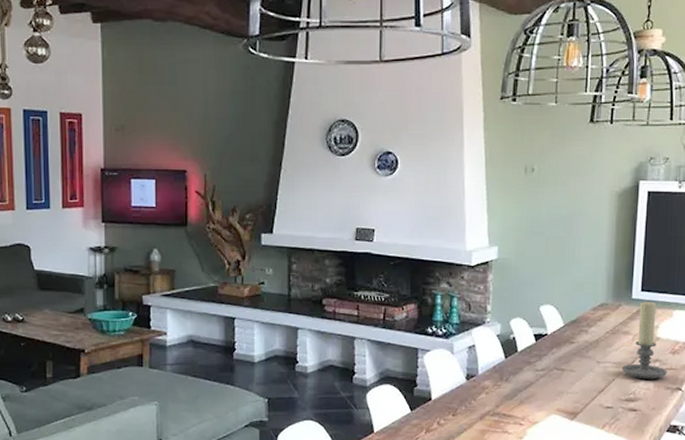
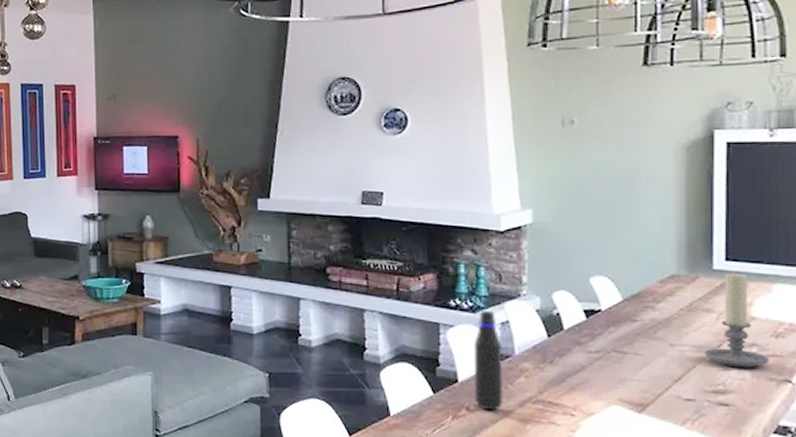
water bottle: none [444,337,469,424] -> present [474,311,503,411]

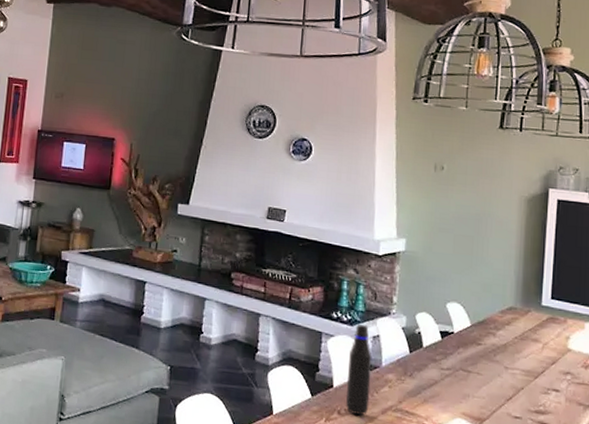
candle holder: present [704,273,769,368] -> none [531,310,579,393]

